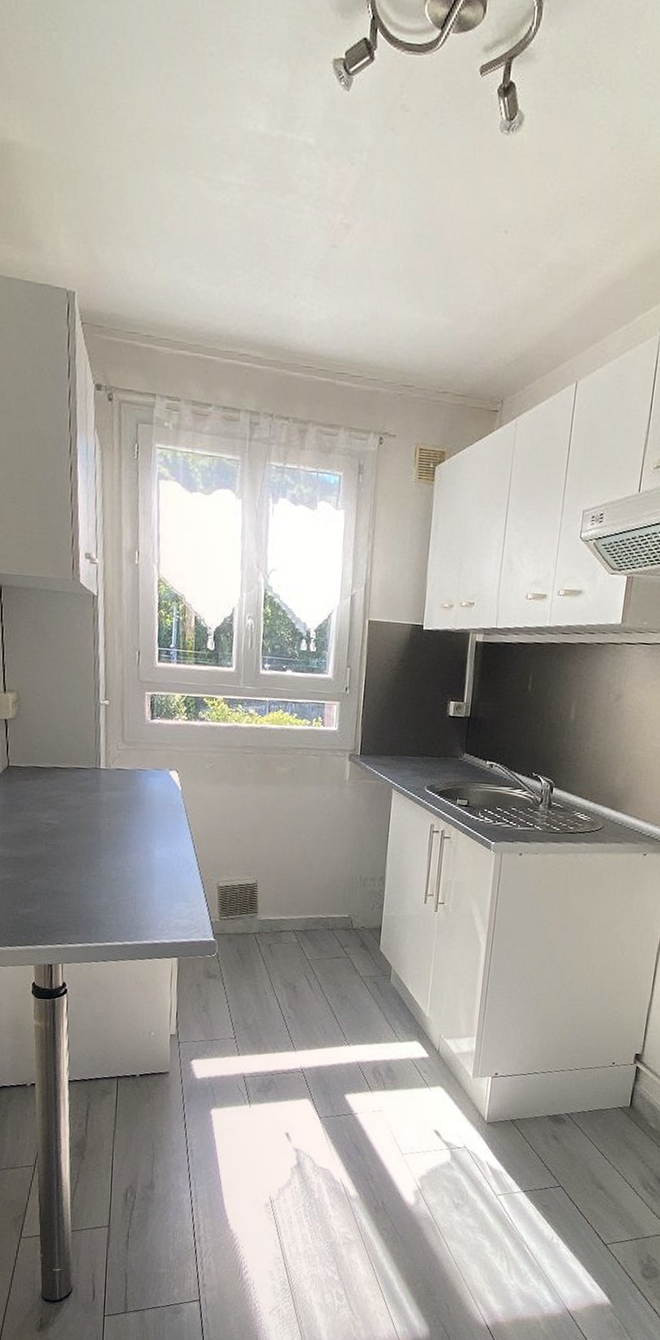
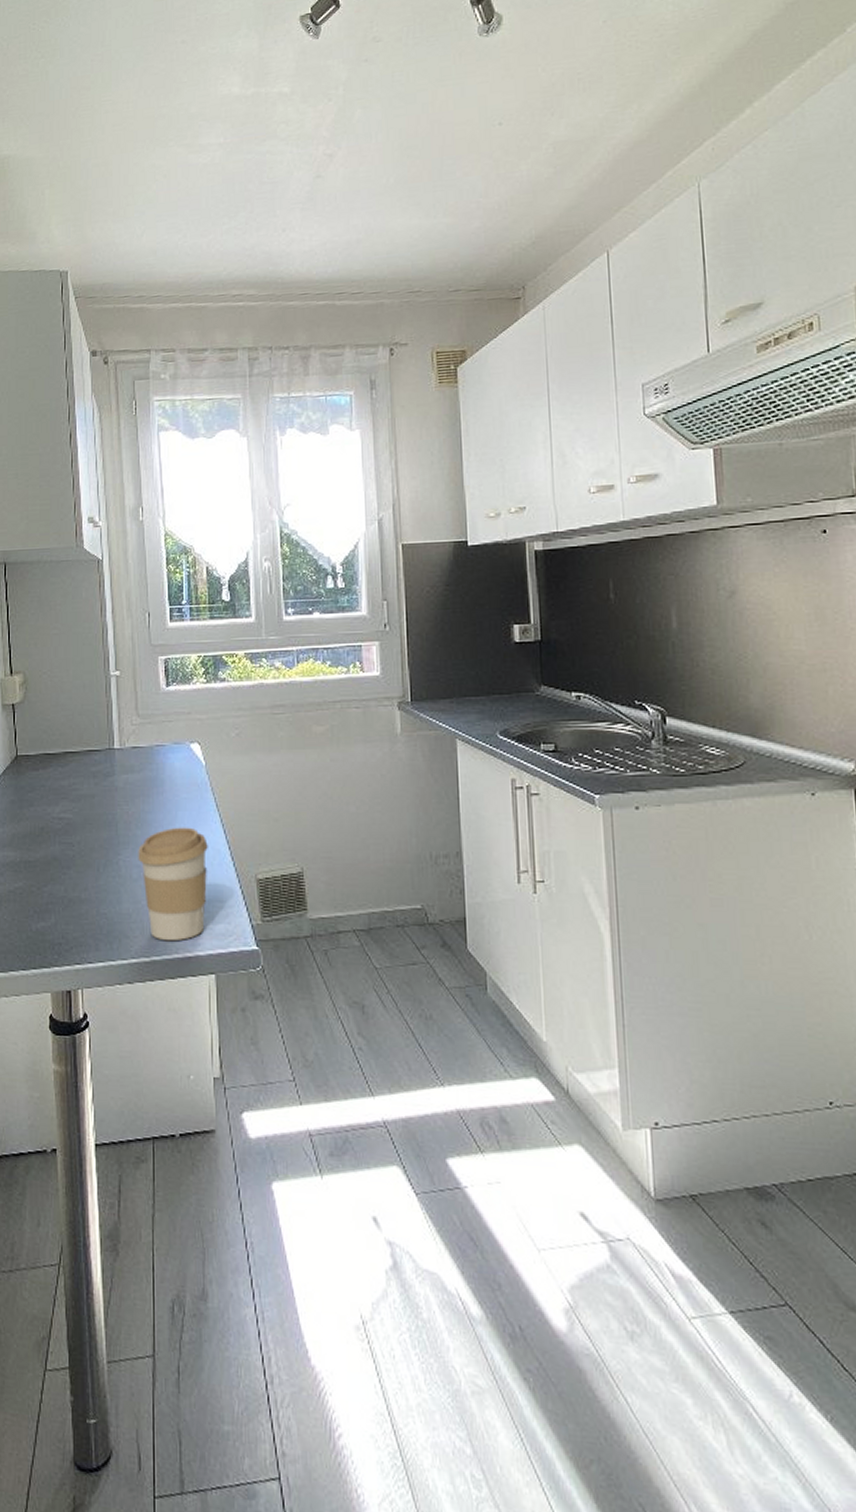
coffee cup: none [117,839,179,931] -> present [138,827,208,941]

